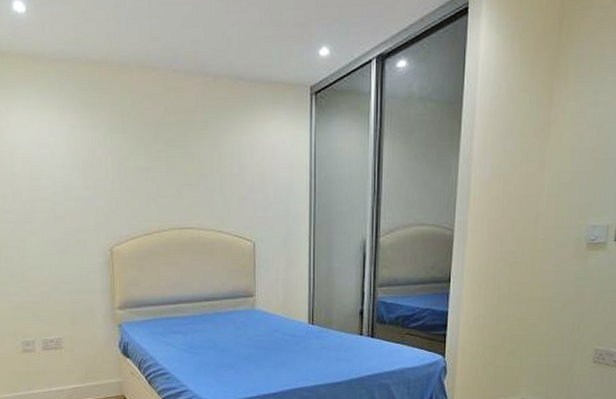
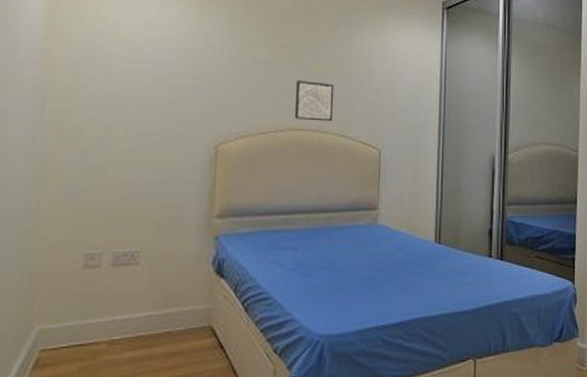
wall art: none [174,182,210,220] -> present [294,81,335,122]

